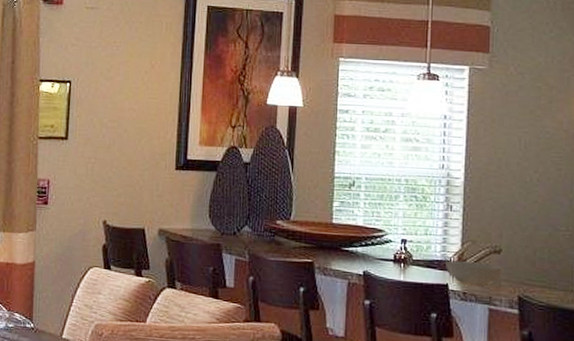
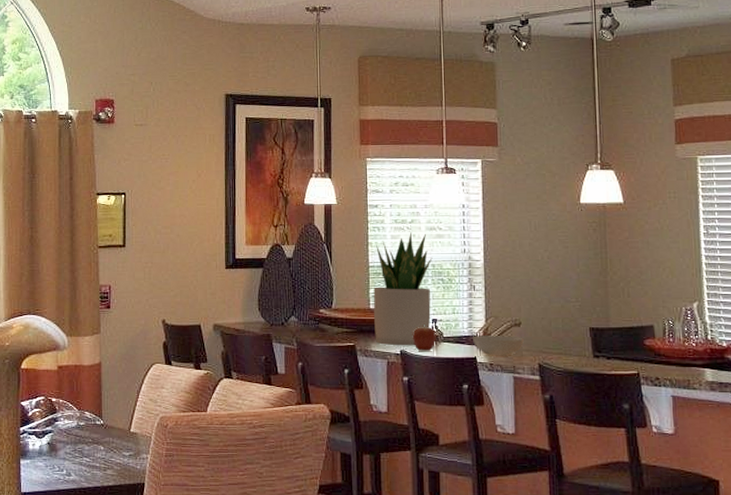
planter: none [335,142,406,268] -> present [373,232,433,346]
fruit: none [377,245,405,275] -> present [412,325,436,352]

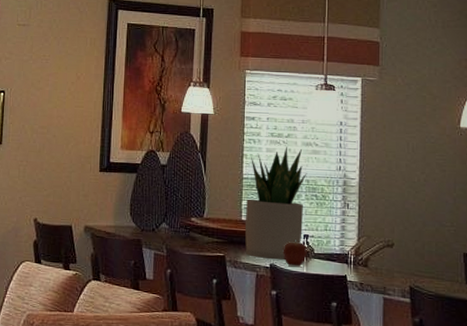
bowl: present [472,335,524,356] -> none [343,254,396,277]

